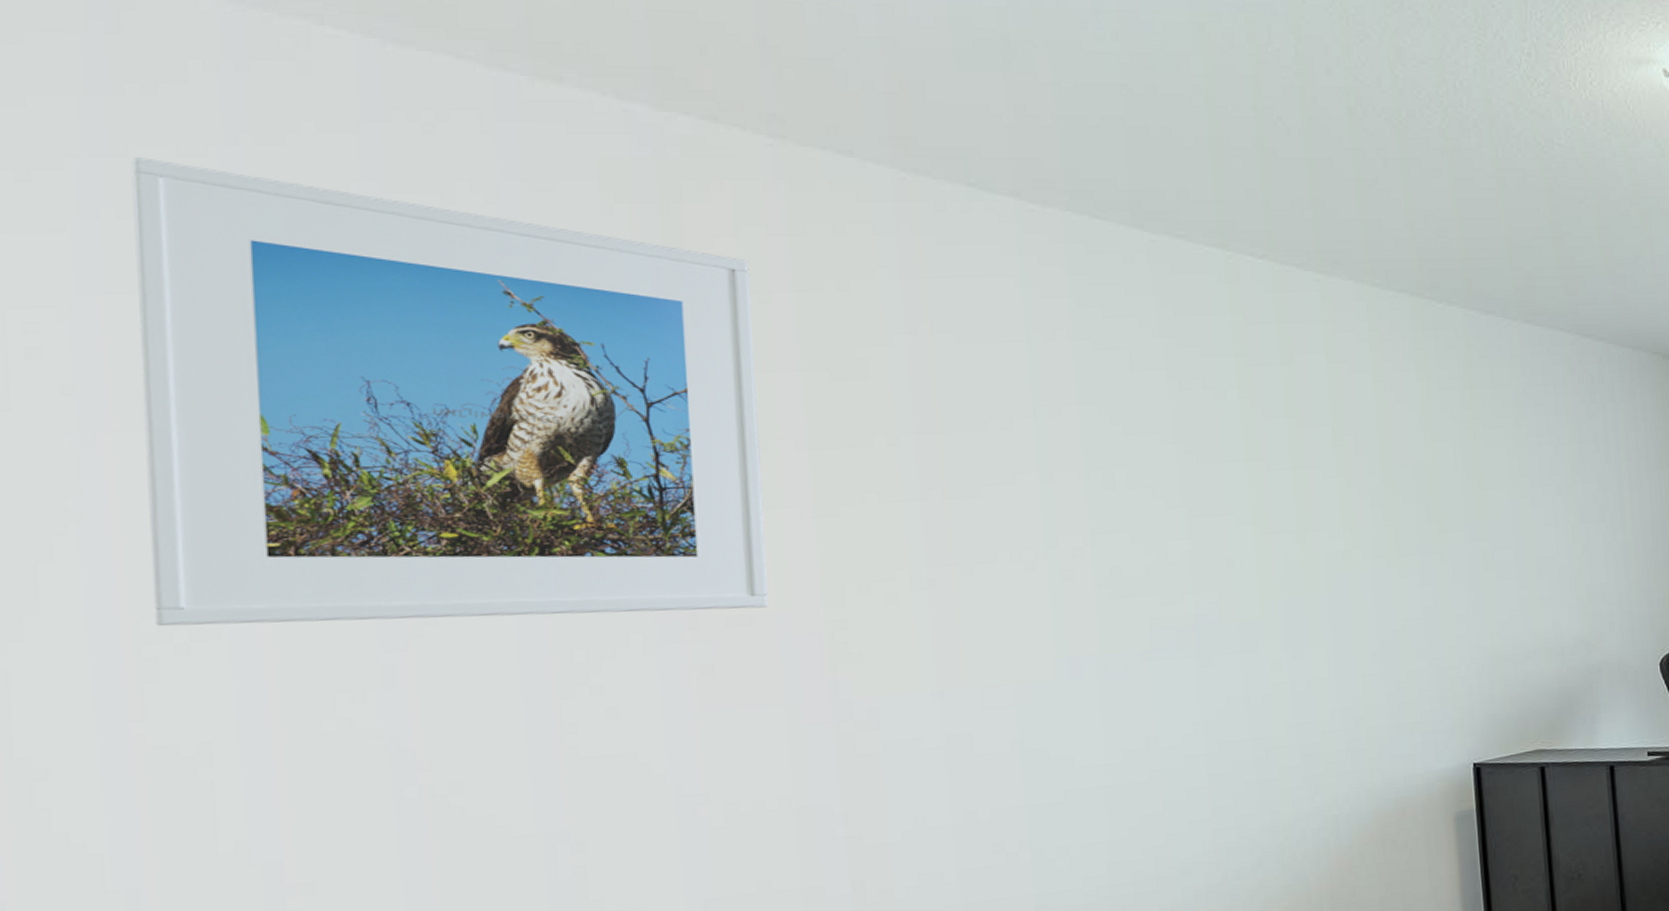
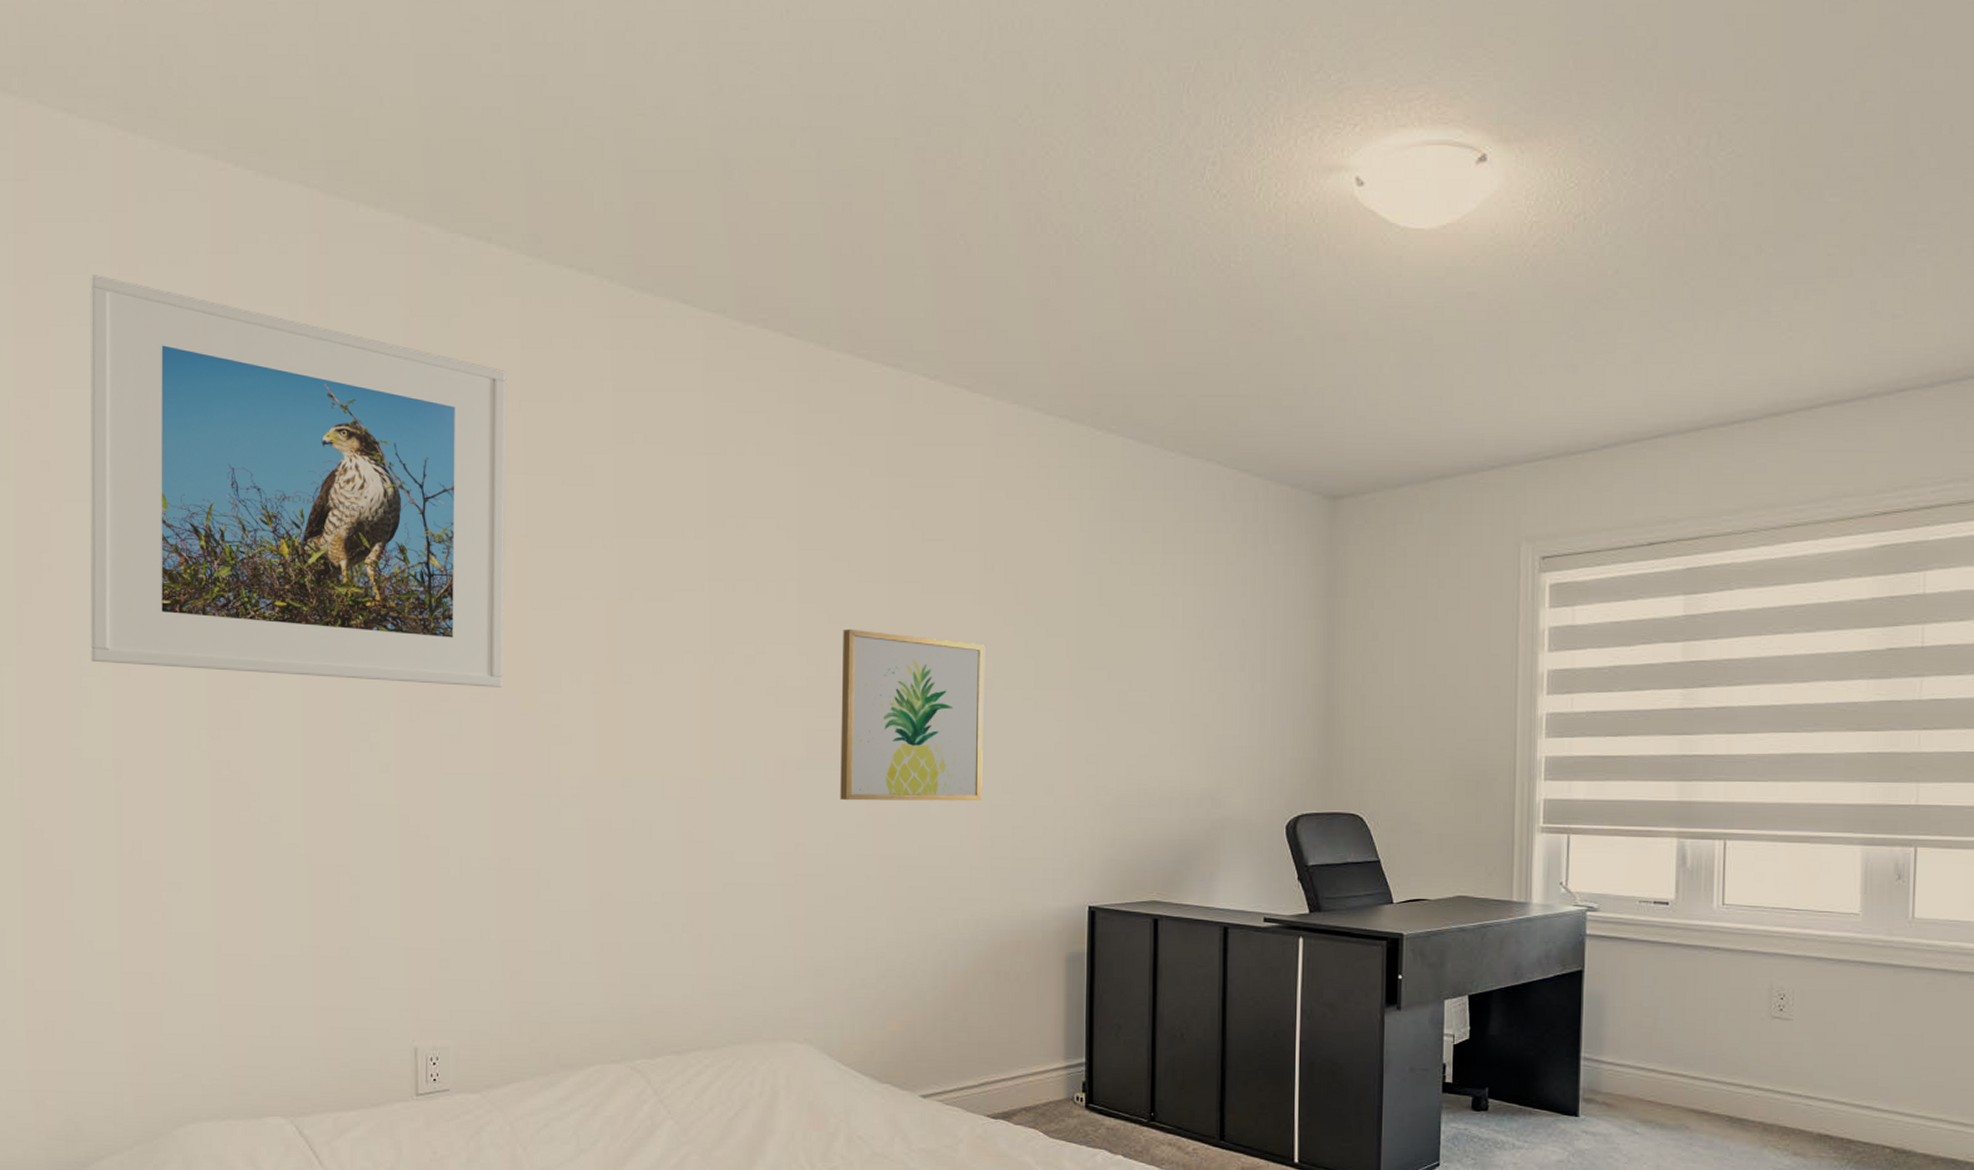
wall art: none [1183,511,1352,688] -> present [840,628,985,801]

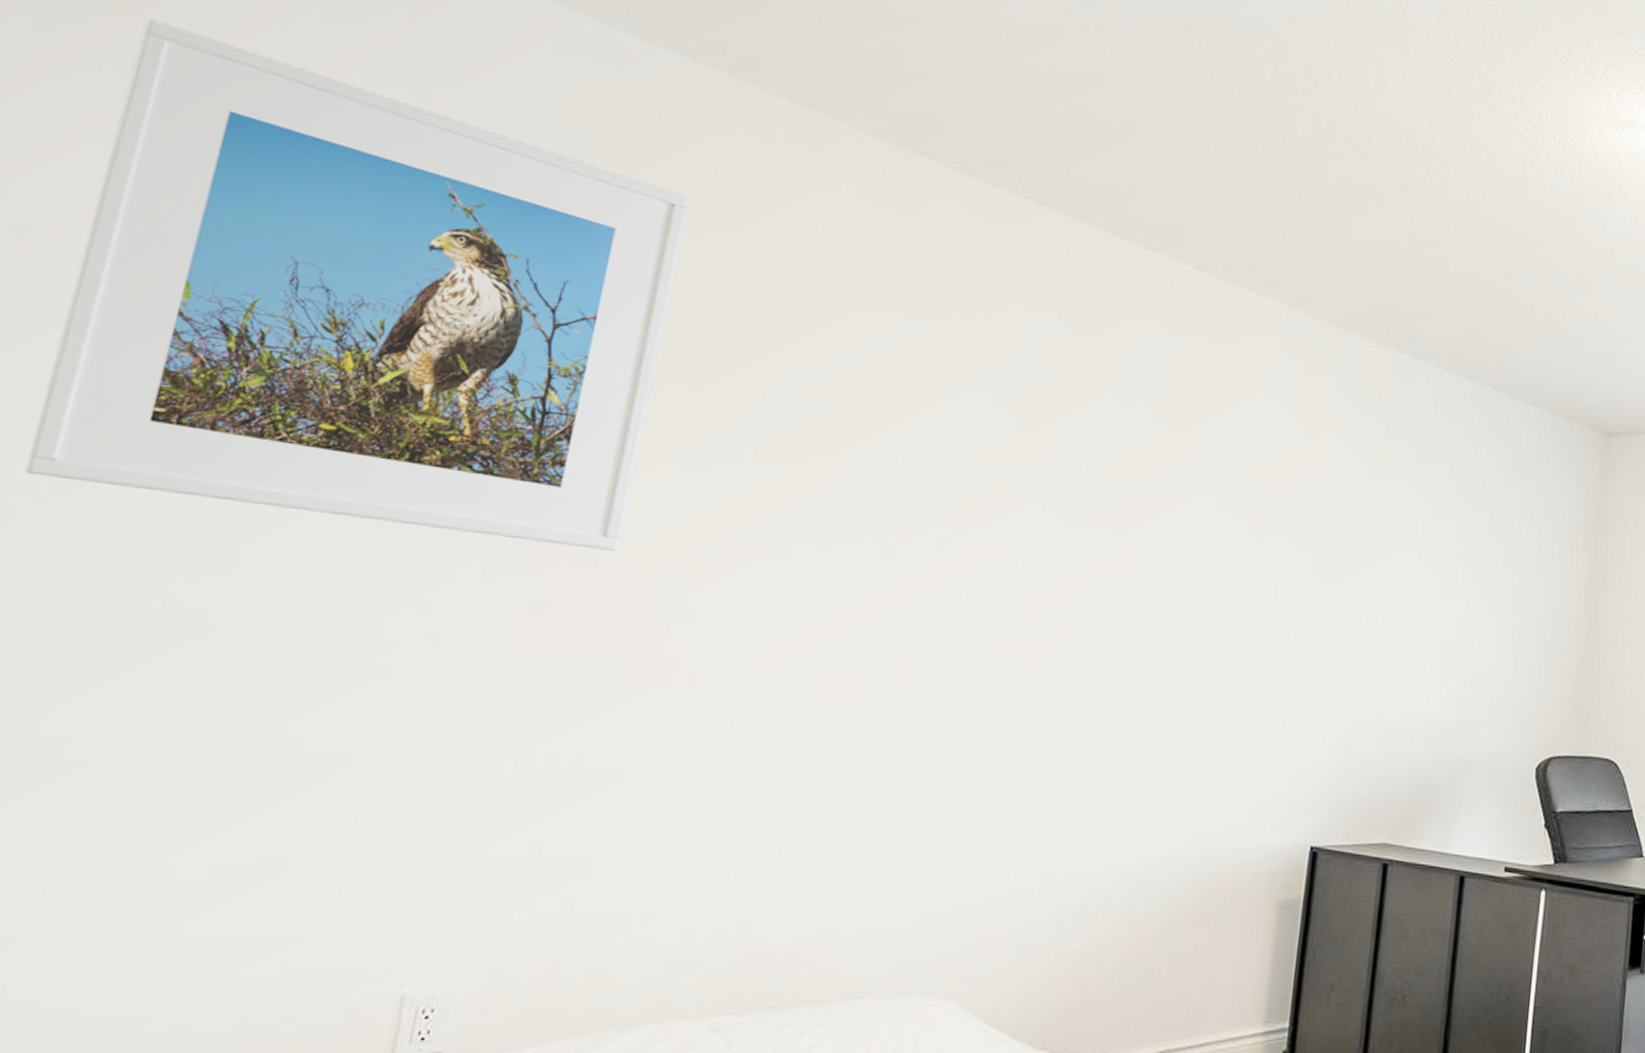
wall art: present [840,628,985,801] -> none [1030,520,1224,721]

